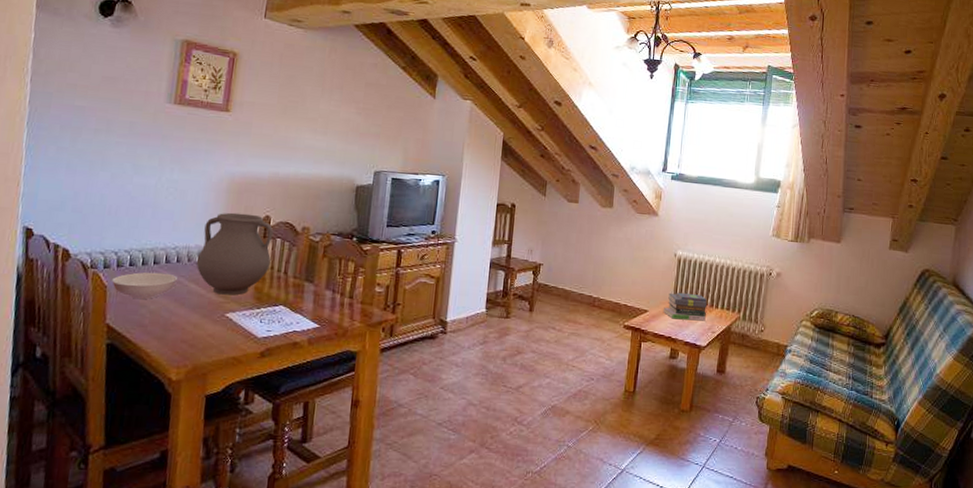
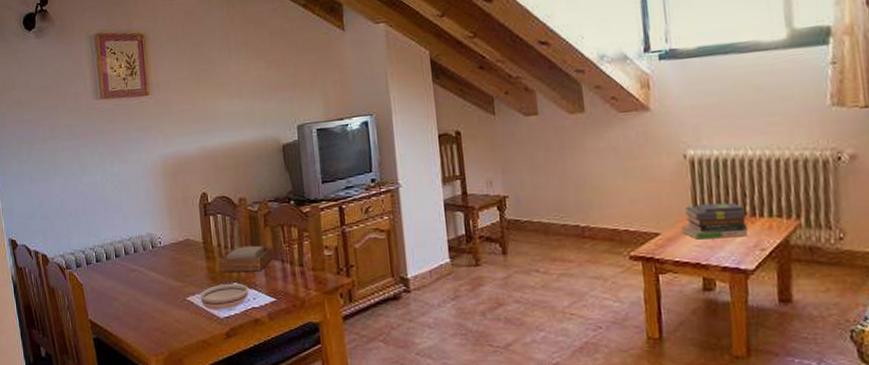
bowl: present [112,272,178,300] -> none [85,264,139,294]
vase: present [196,212,274,295] -> none [150,193,217,279]
bowl: none [240,305,294,333] -> present [199,283,249,313]
napkin holder: none [266,271,327,298] -> present [218,245,274,273]

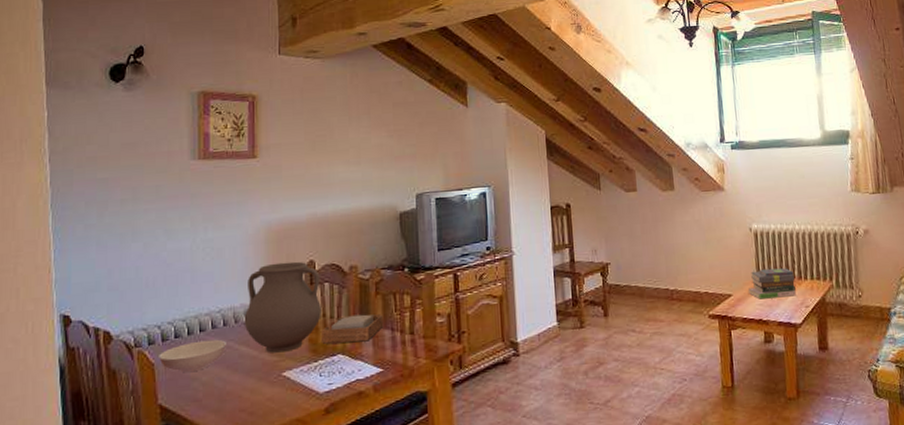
bowl: none [85,264,139,294] -> present [159,339,228,373]
vase: none [150,193,217,279] -> present [244,261,321,353]
bowl: present [199,283,249,313] -> none [297,354,354,387]

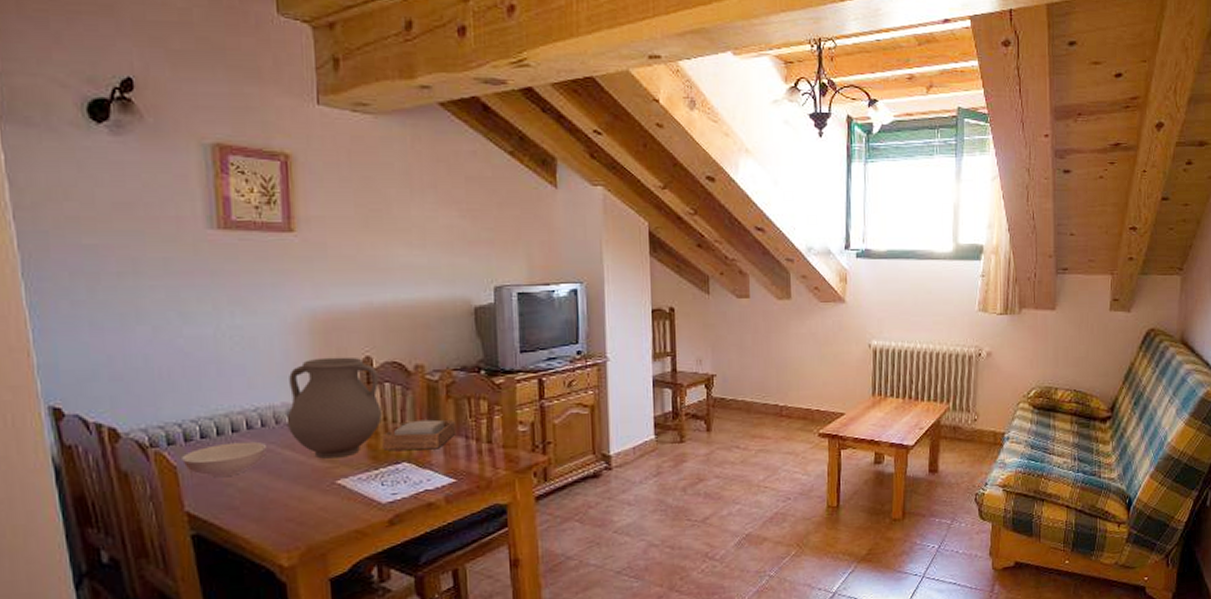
books: present [748,268,796,299] -> none [861,388,911,419]

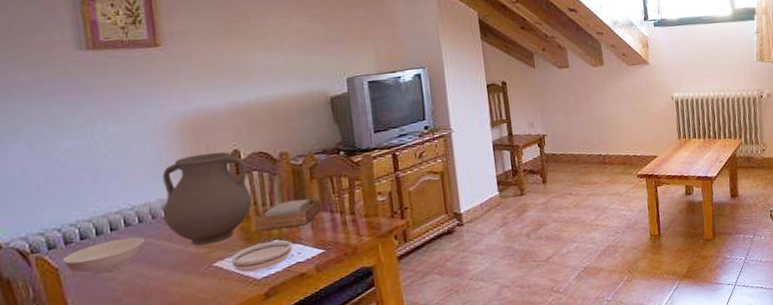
bowl: none [355,462,422,497] -> present [230,240,293,274]

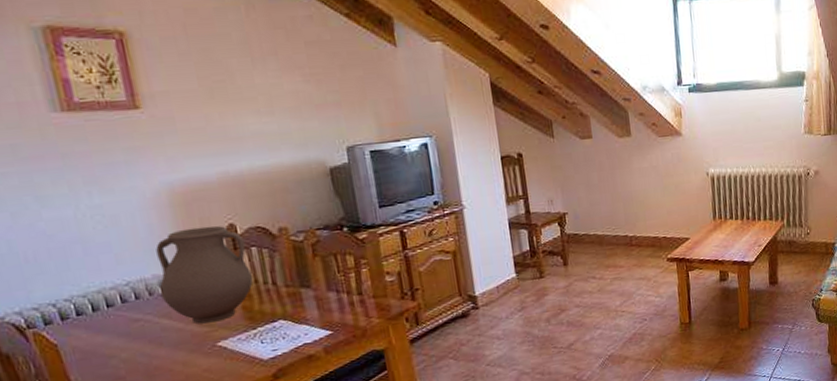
bowl: present [63,237,146,275] -> none [61,314,145,352]
bowl: present [230,240,293,274] -> none [234,320,299,354]
napkin holder: present [254,197,322,232] -> none [256,276,327,311]

